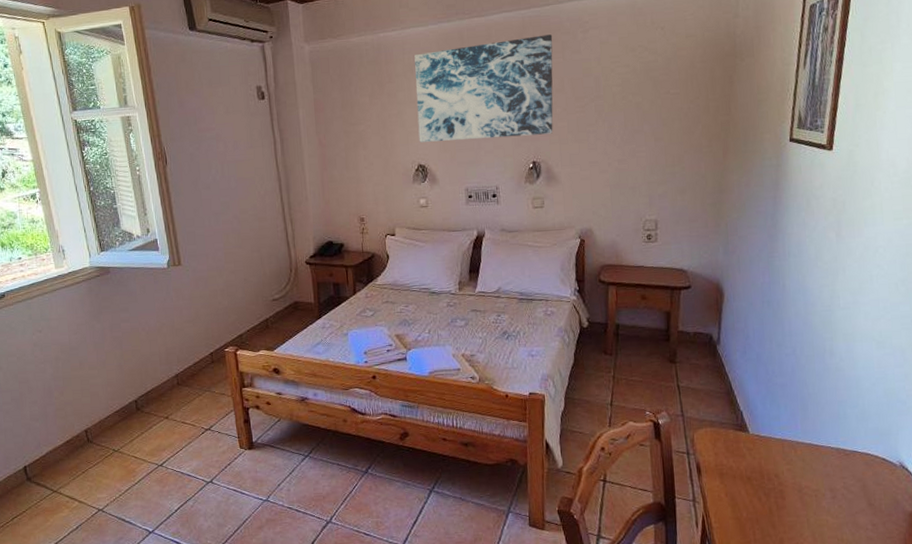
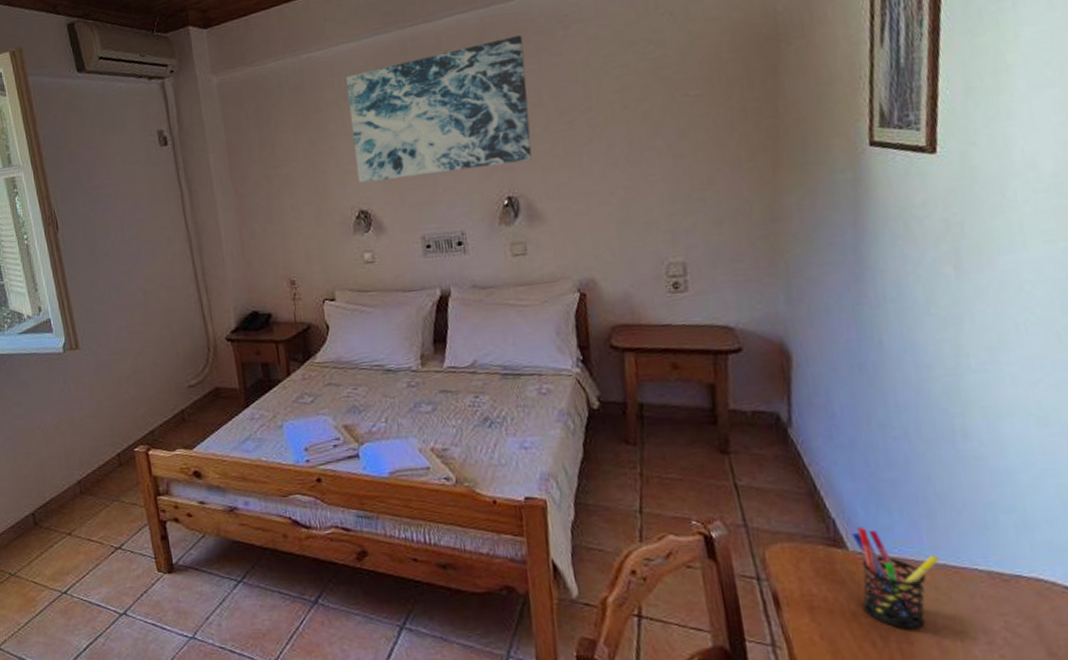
pen holder: none [752,417,807,489] -> present [852,526,940,630]

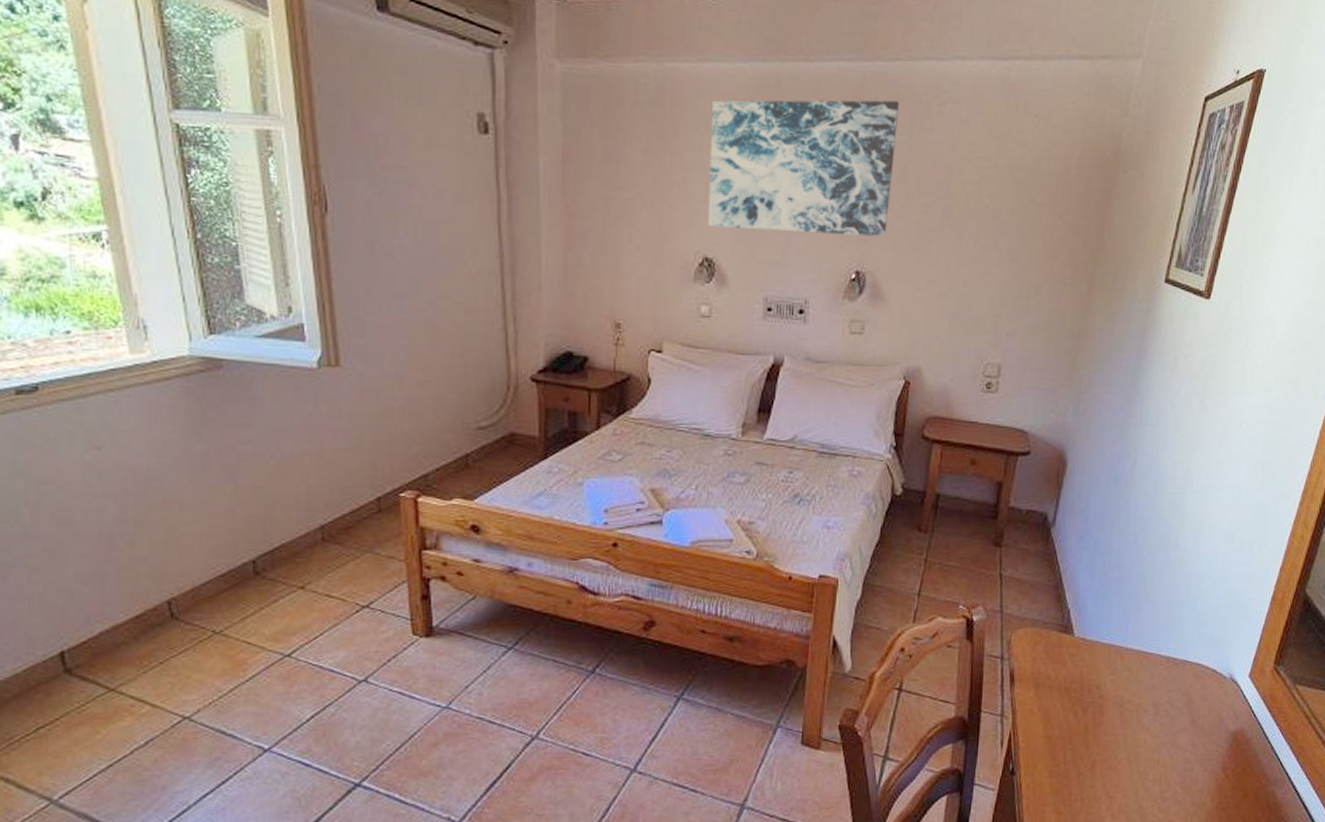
pen holder: present [852,526,940,630] -> none [1074,616,1137,703]

